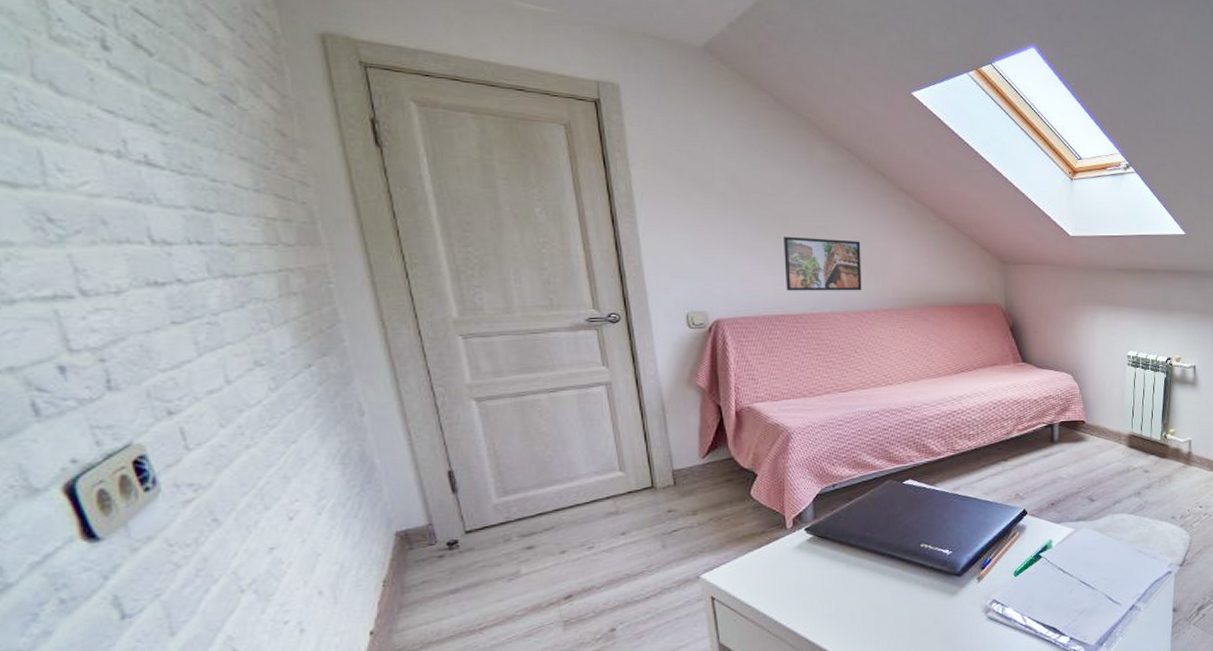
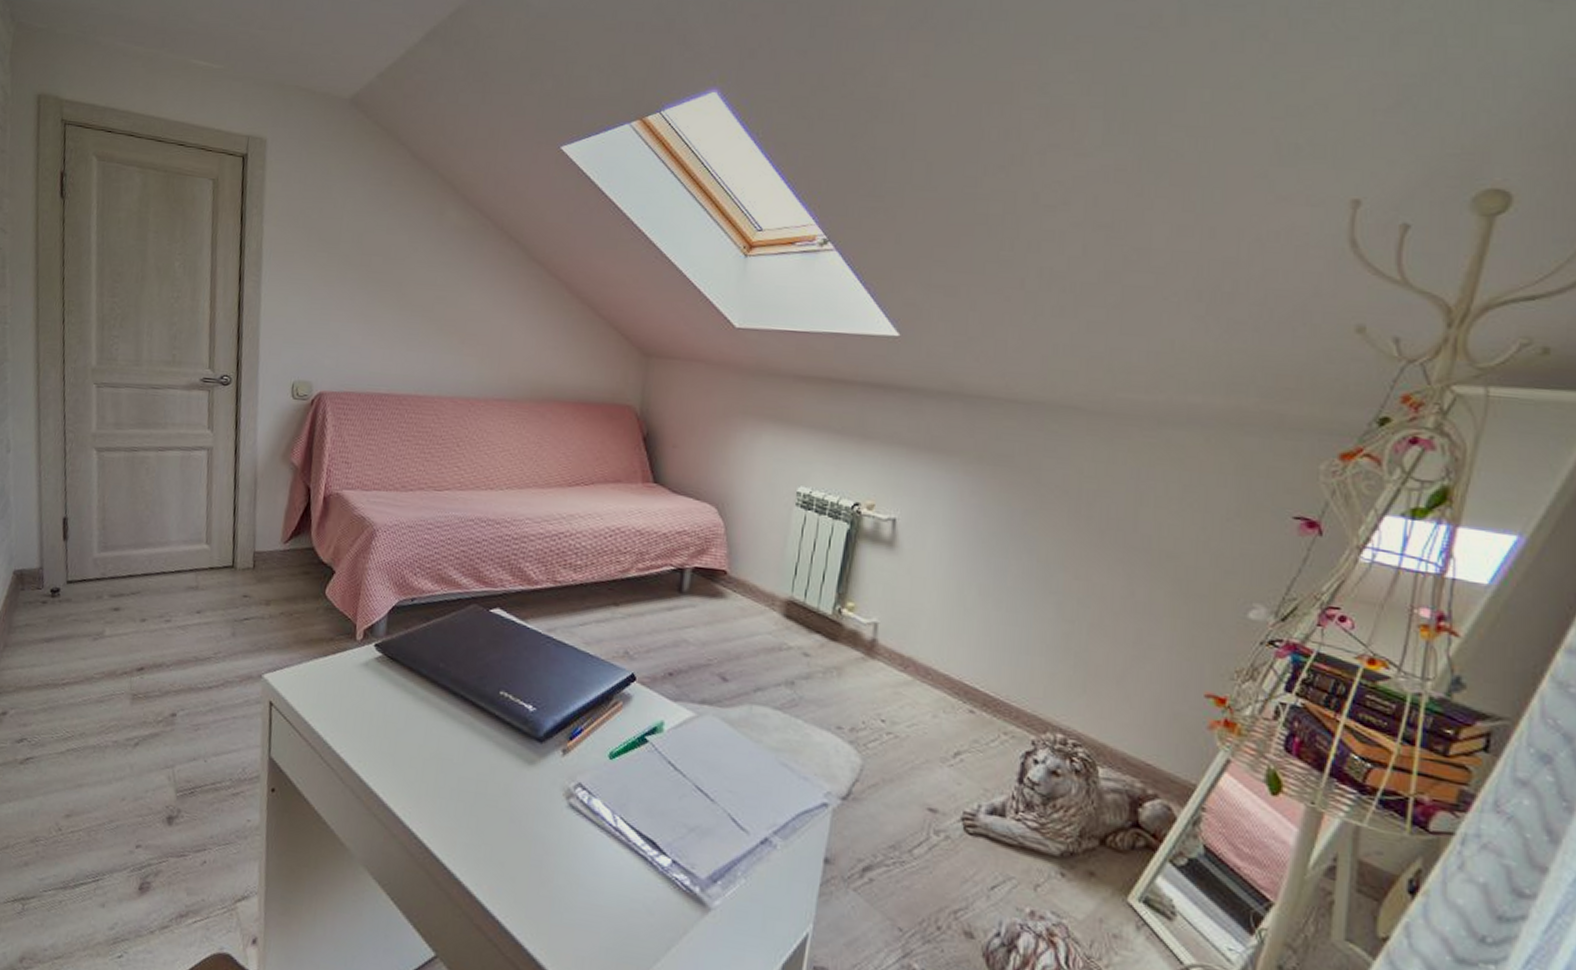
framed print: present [783,236,862,291] -> none [394,306,481,375]

